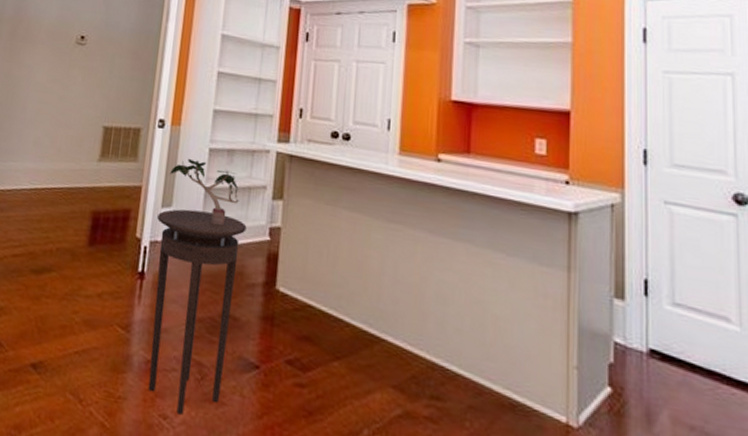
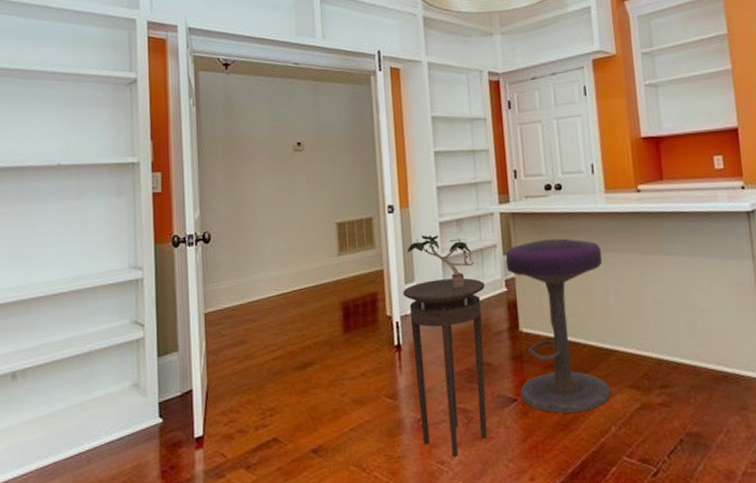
stool: none [264,191,385,403] -> present [505,238,611,413]

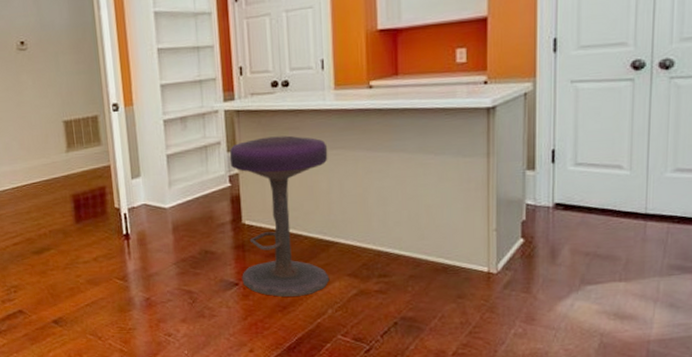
stool: present [403,278,488,457] -> none [130,173,211,331]
potted plant: present [407,235,474,288] -> none [132,132,198,183]

